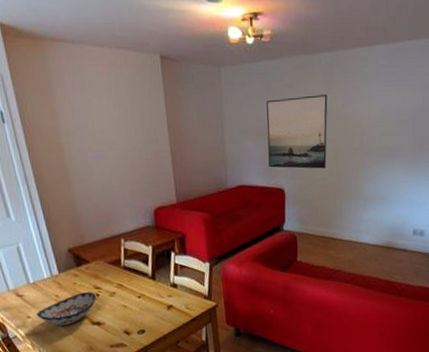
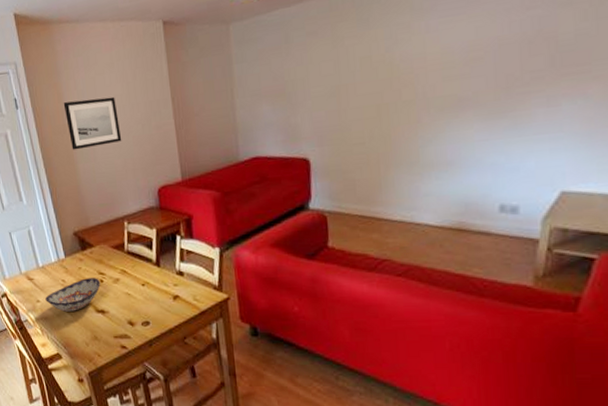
wall art: none [57,120,120,169] -> present [63,96,122,150]
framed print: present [266,94,328,169] -> none [284,38,366,134]

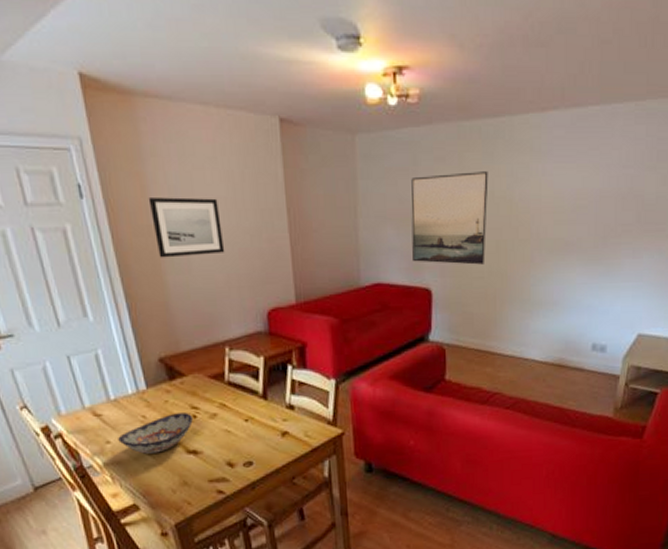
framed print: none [284,38,366,134] -> present [411,171,489,265]

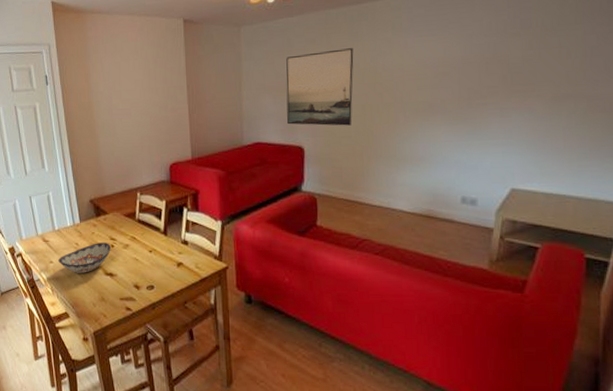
wall art: present [148,197,225,258] -> none [90,80,141,125]

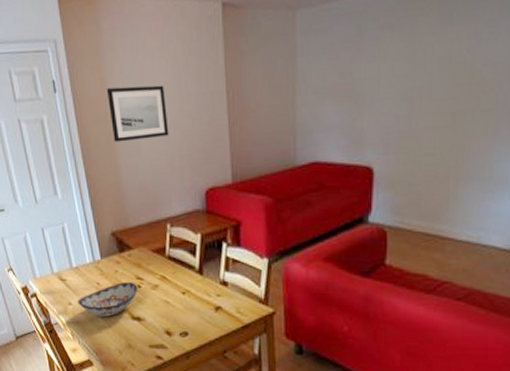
wall art: none [90,80,141,125] -> present [106,85,169,143]
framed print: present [286,48,354,126] -> none [353,35,445,140]

